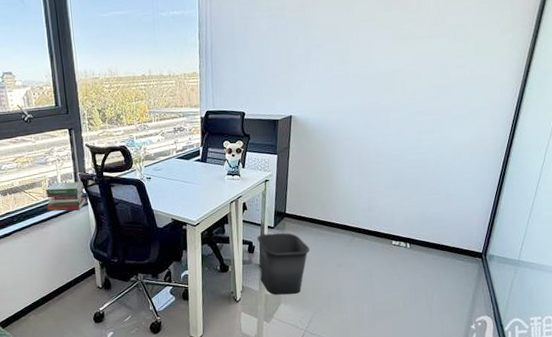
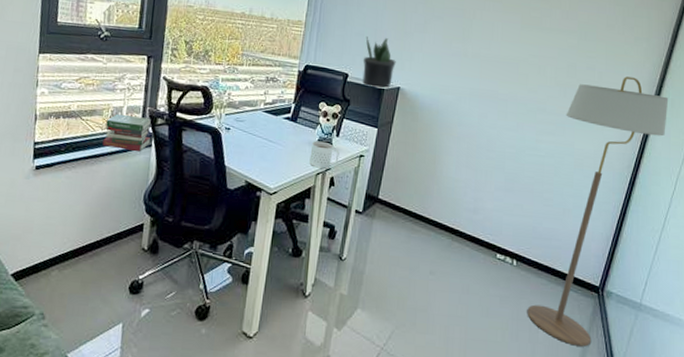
mug: none [222,174,248,198] -> present [309,140,339,169]
planter: none [255,74,285,120] -> present [362,36,396,88]
waste bin: present [257,233,310,295] -> none [338,218,400,299]
floor lamp: none [422,67,536,303] -> present [527,76,669,347]

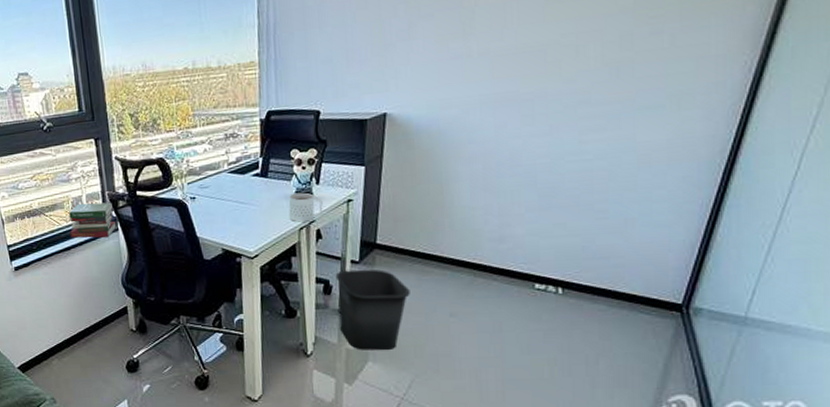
waste bin: none [338,218,400,299] -> present [335,269,410,350]
planter: present [362,36,396,88] -> none [335,57,378,120]
floor lamp: present [527,76,669,347] -> none [581,29,787,374]

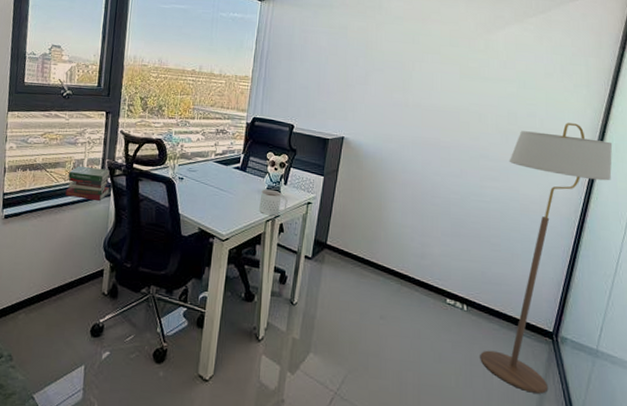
waste bin: present [335,269,410,350] -> none [290,263,350,344]
floor lamp: none [581,29,787,374] -> present [480,123,613,394]

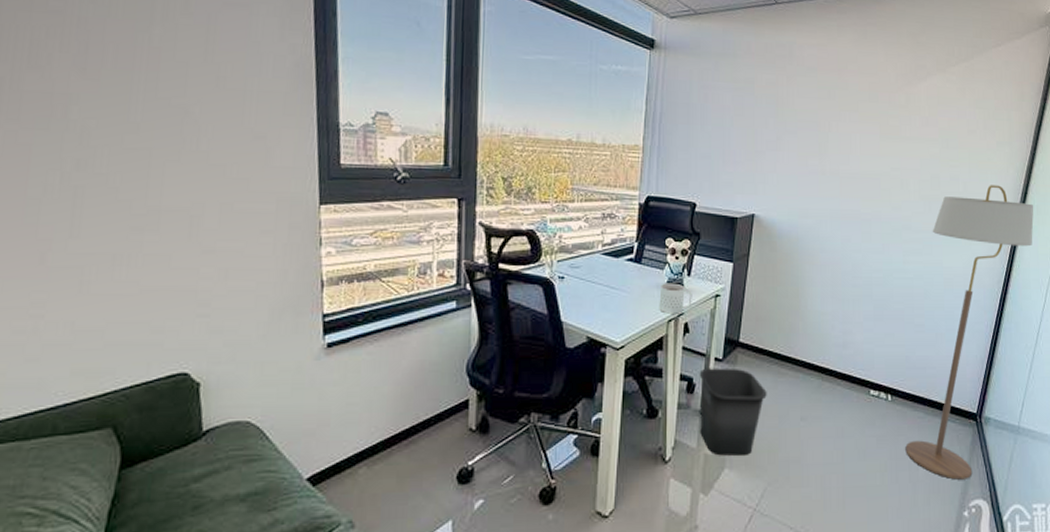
books: present [65,165,110,202] -> none [410,271,469,315]
waste bin: none [290,263,350,344] -> present [699,368,767,456]

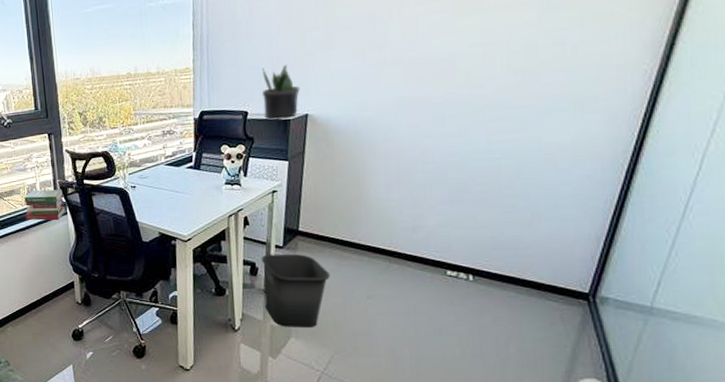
books: none [410,271,469,315] -> present [24,189,65,221]
mug: present [659,283,692,314] -> none [218,183,250,210]
planter: none [712,158,748,216] -> present [261,65,300,120]
floor lamp: present [905,185,1034,480] -> none [491,41,686,358]

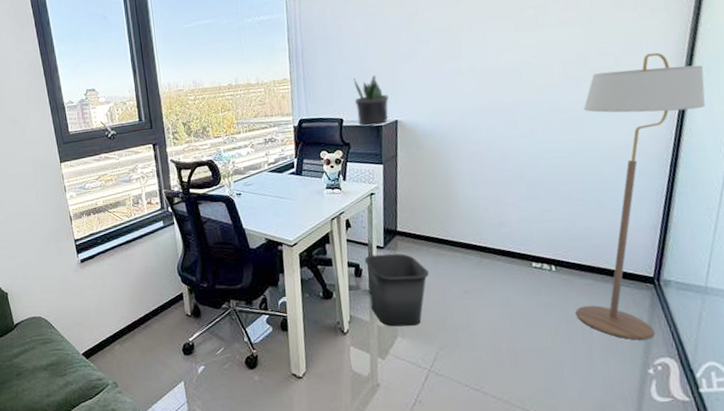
books: present [24,189,65,221] -> none [130,199,172,232]
floor lamp: none [491,41,686,358] -> present [576,52,706,340]

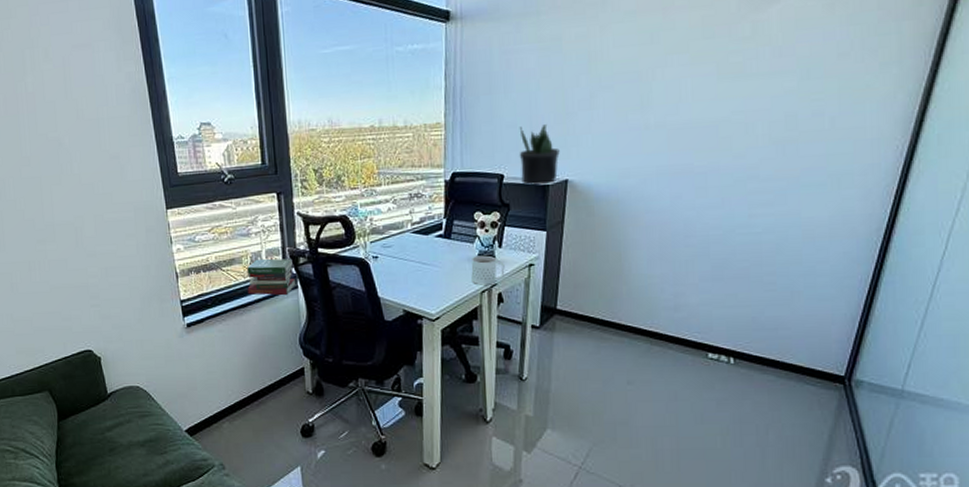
books: none [130,199,172,232] -> present [247,258,295,296]
mug: none [320,187,350,214] -> present [471,255,505,285]
waste bin: present [364,253,429,327] -> none [516,334,589,417]
floor lamp: present [576,52,706,340] -> none [752,115,933,445]

